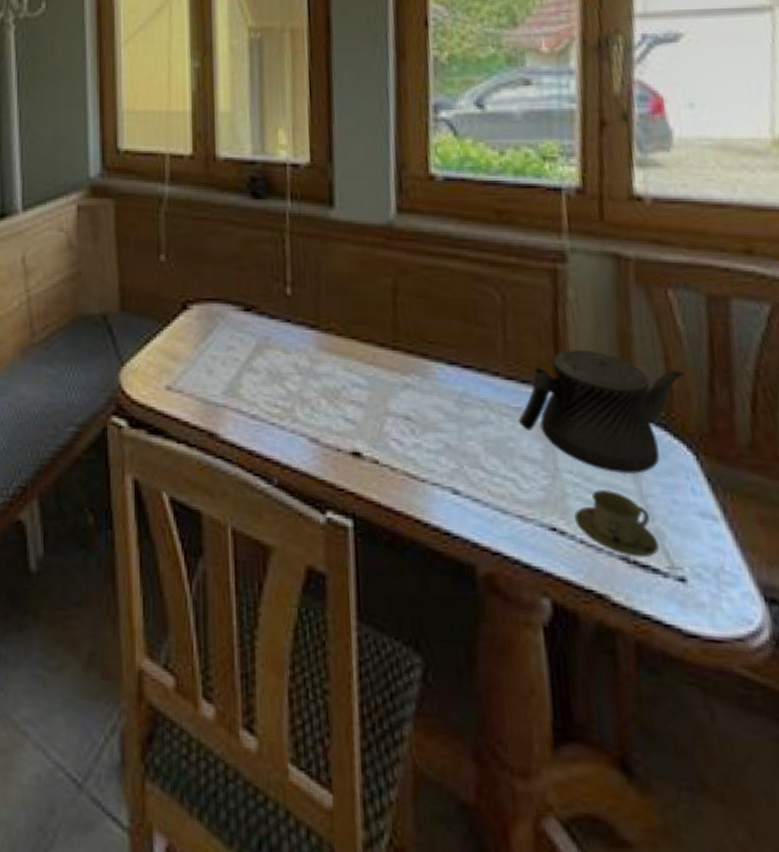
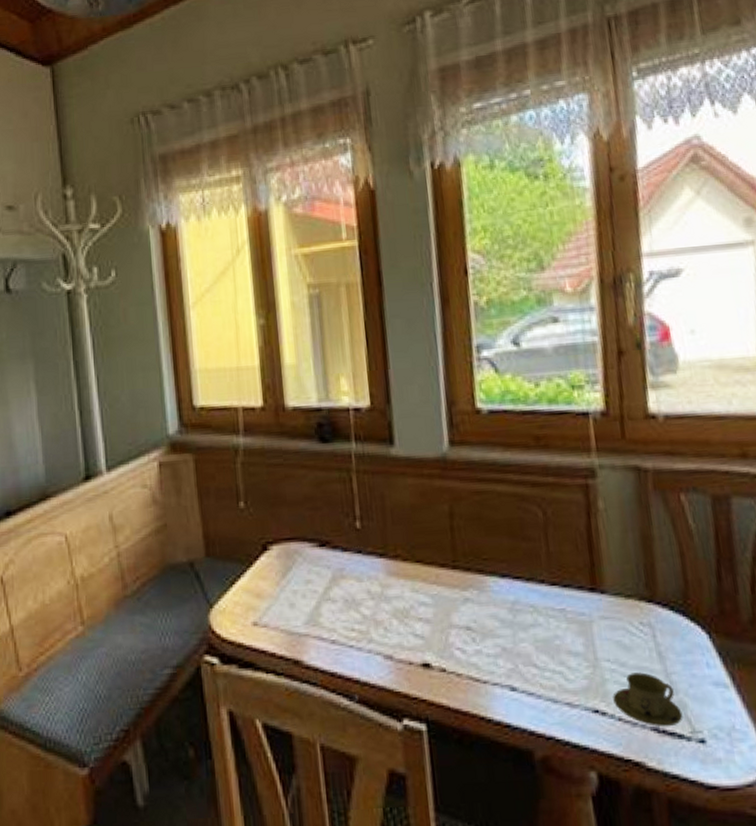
teapot: present [519,350,684,475] -> none [563,553,697,658]

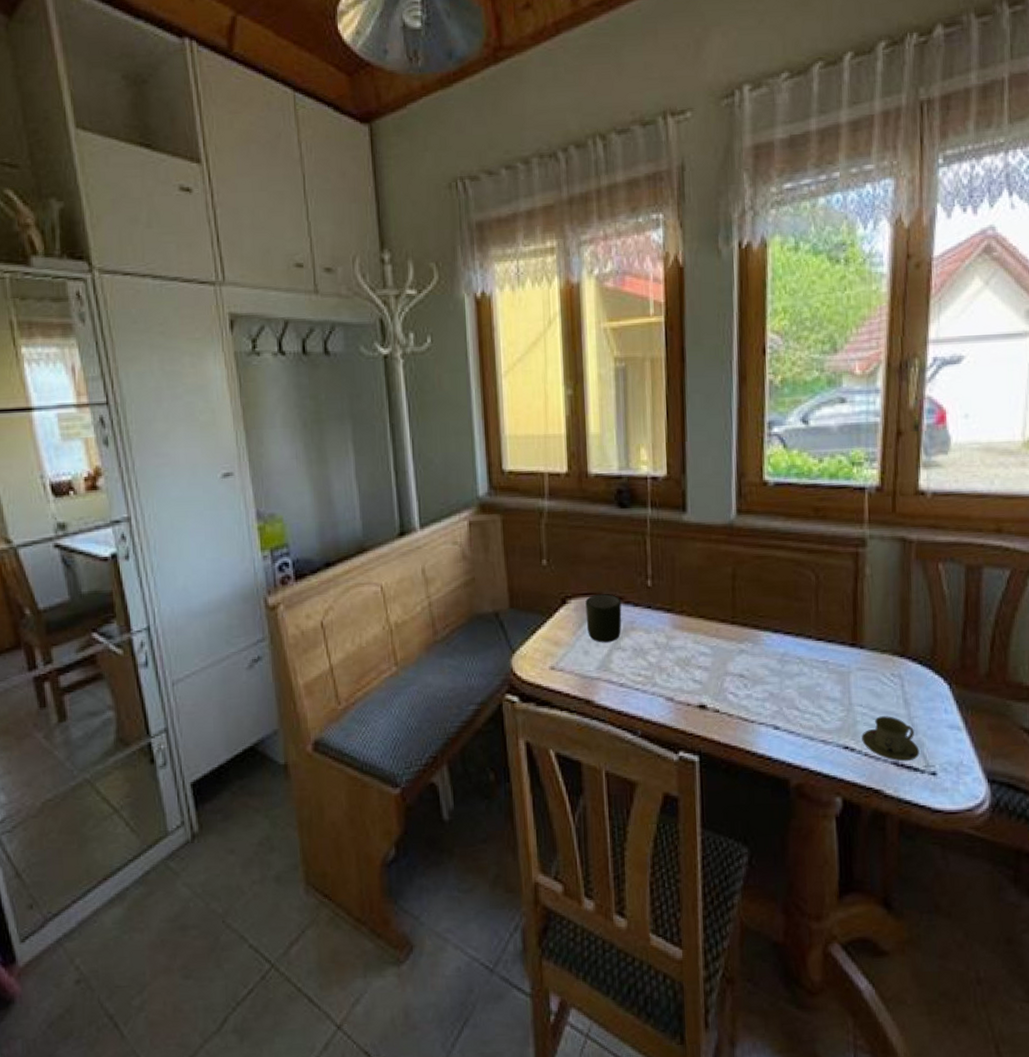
mug: none [288,538,330,594] -> present [585,594,622,643]

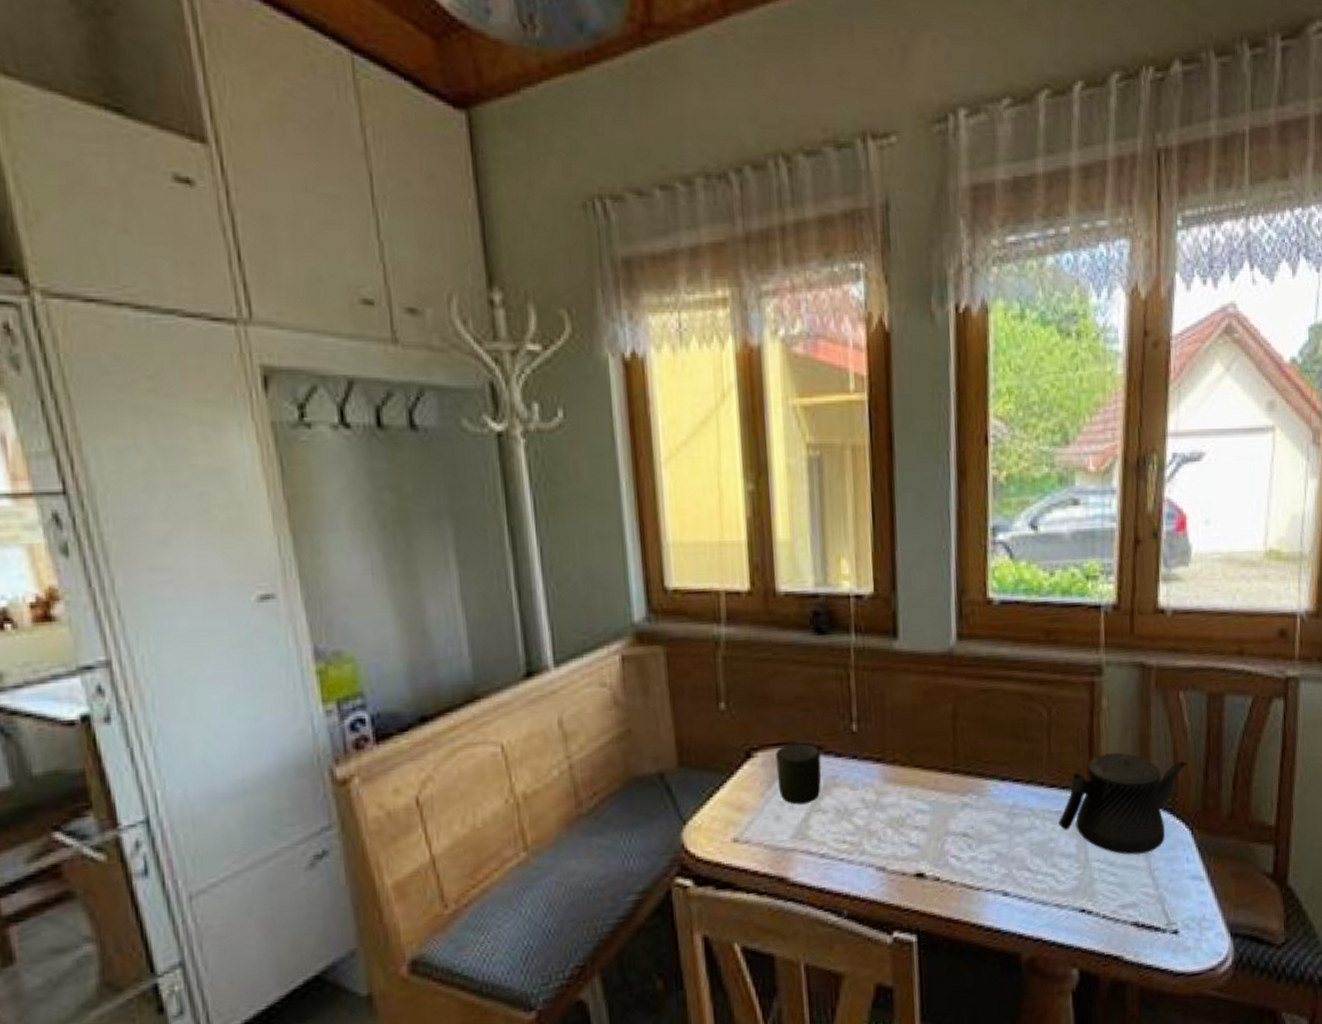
teapot: none [825,614,946,704] -> present [1059,752,1187,855]
cup and saucer: present [862,716,920,762] -> none [1099,870,1161,922]

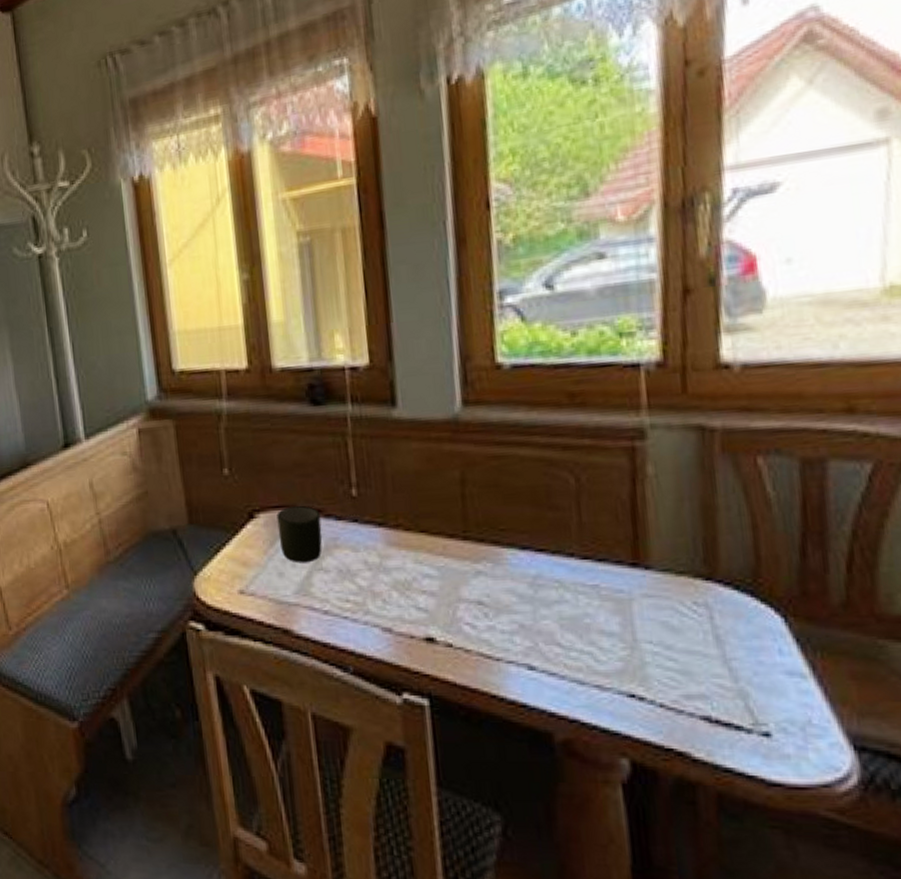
teapot: present [1059,752,1187,855] -> none [595,524,774,641]

